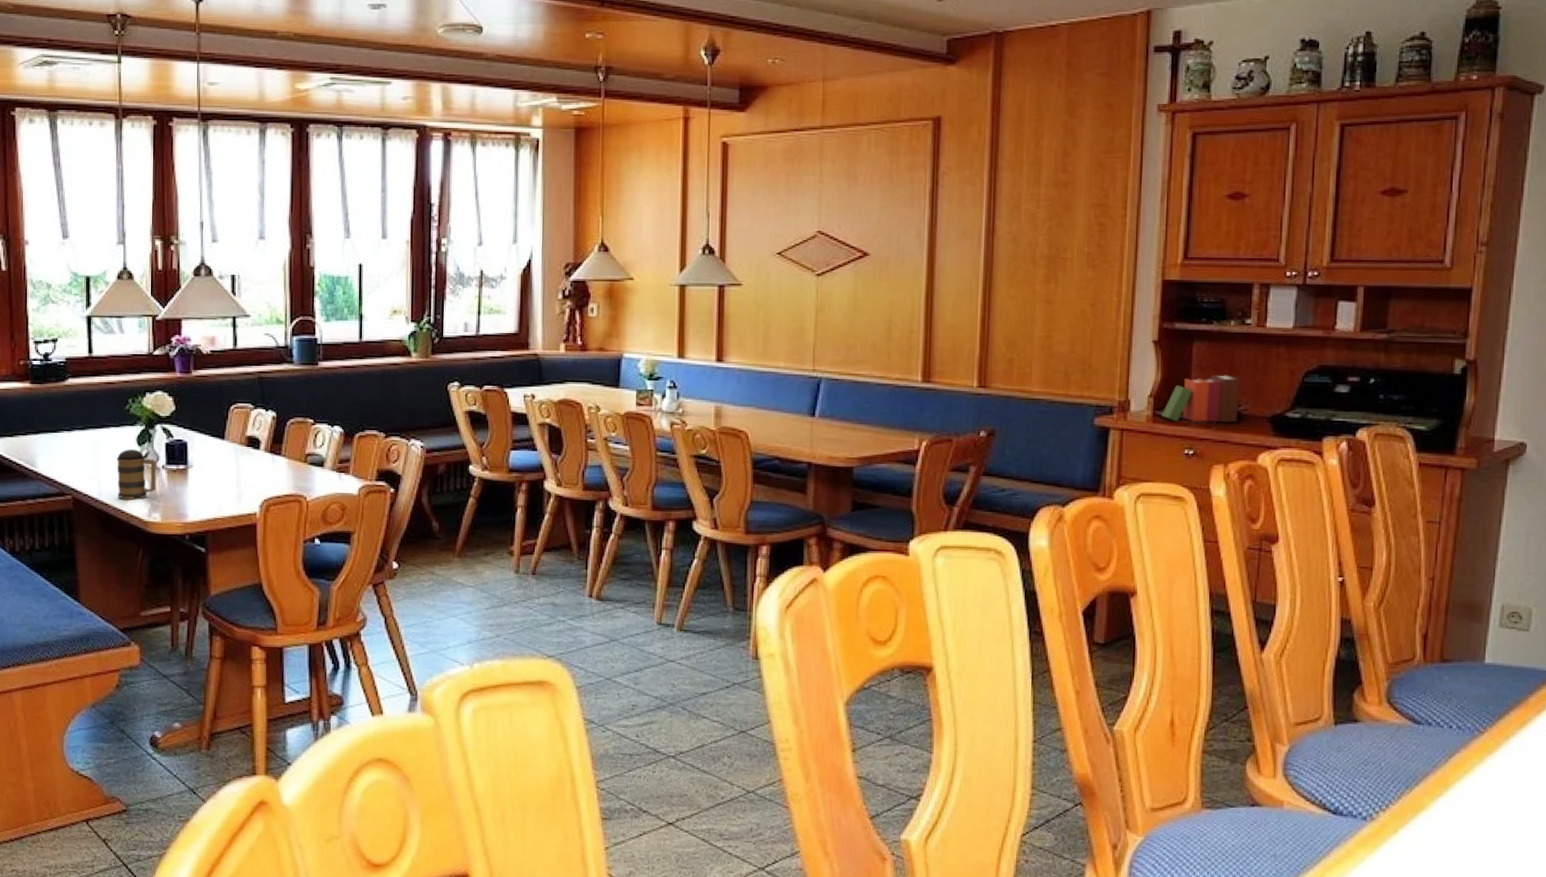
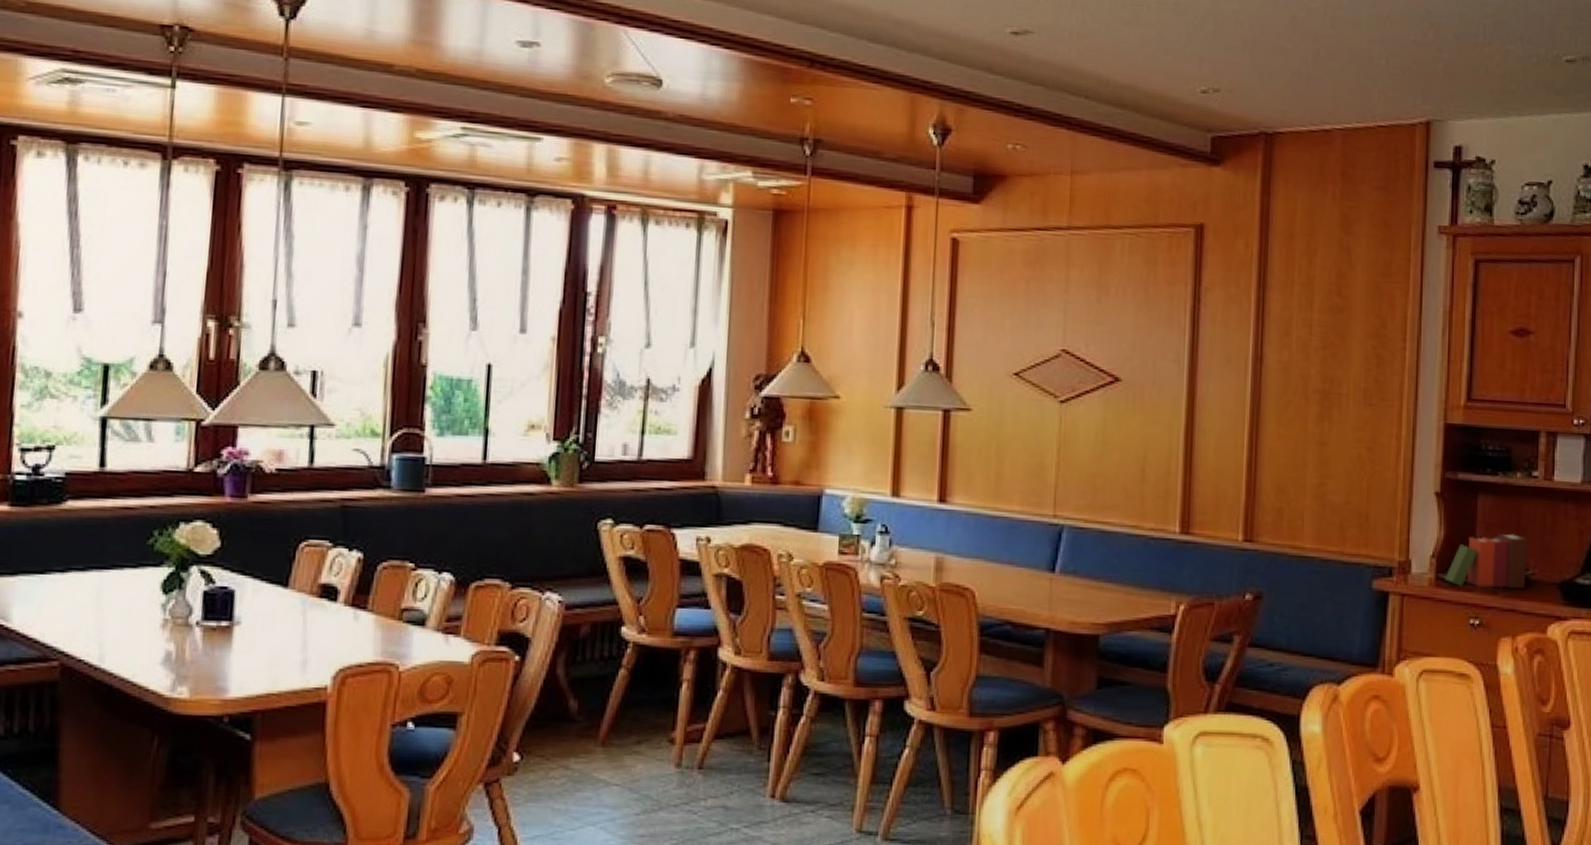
beer mug: present [117,449,157,500] -> none [127,598,189,668]

